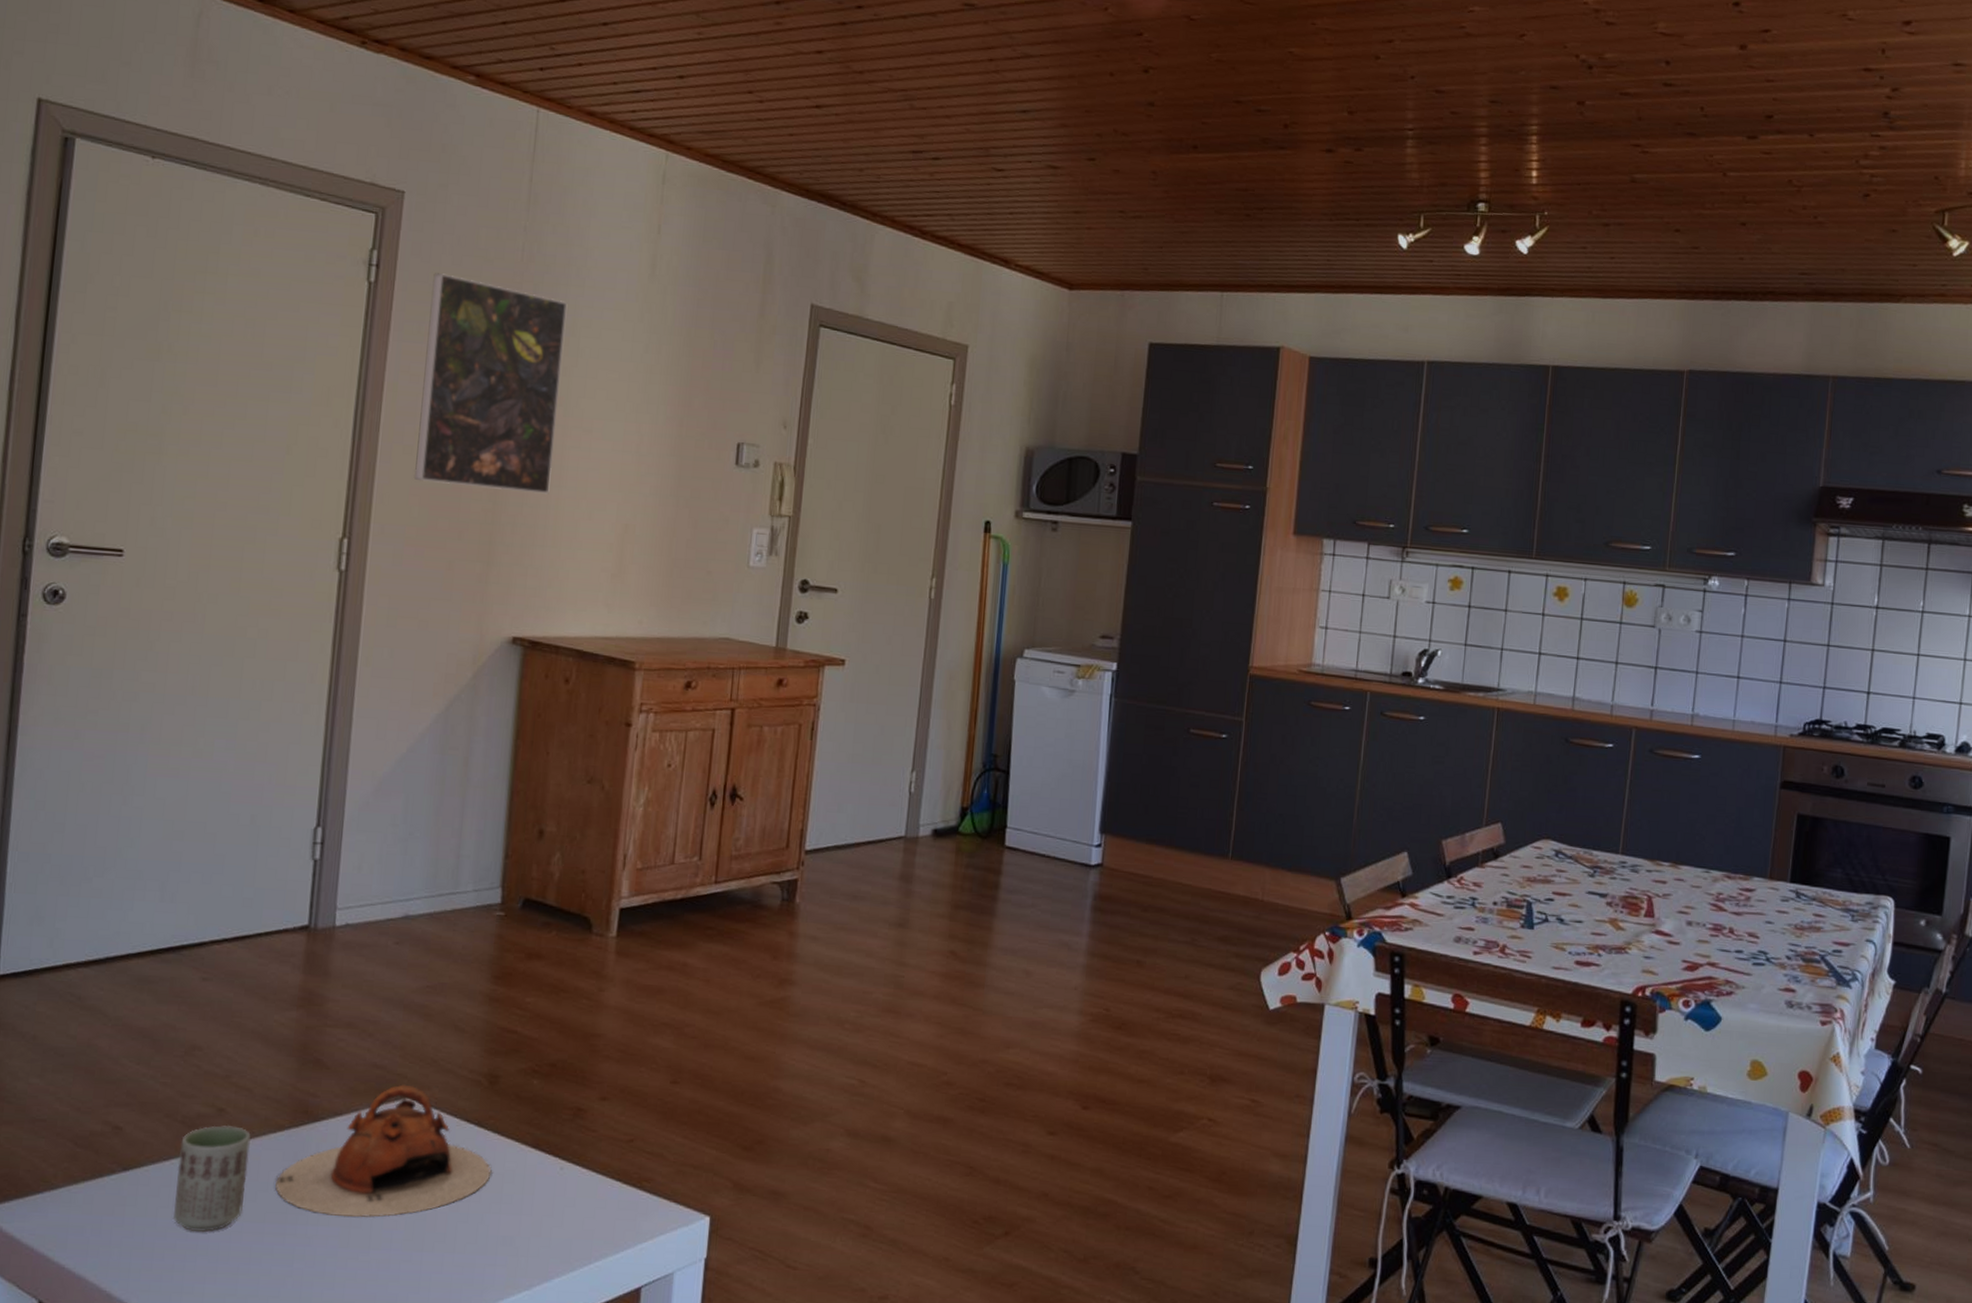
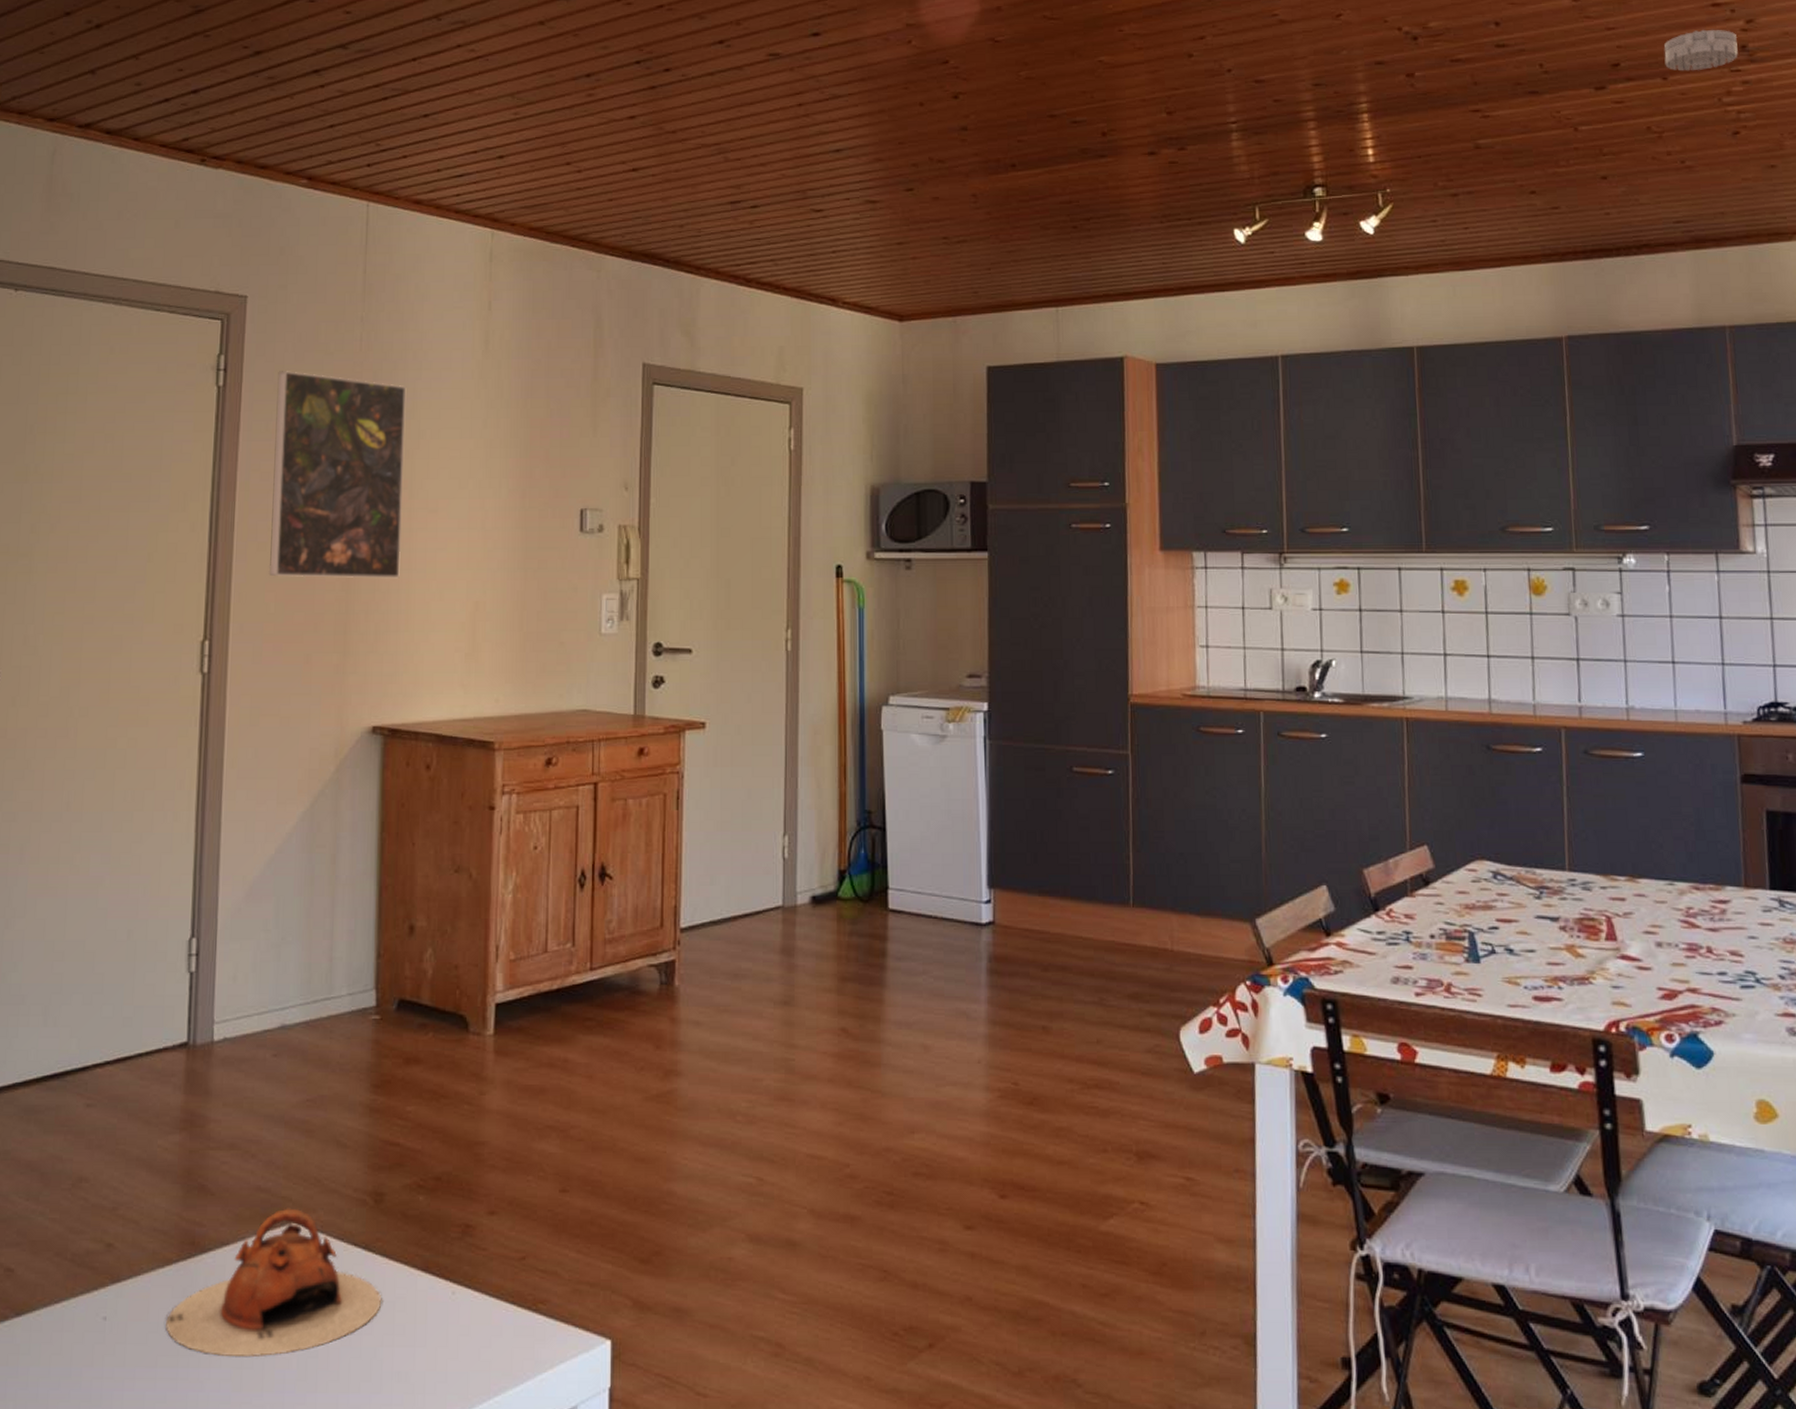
cup: present [174,1124,251,1233] -> none [67,1261,139,1381]
smoke detector: none [1813,92,1881,132] -> present [1664,29,1738,71]

